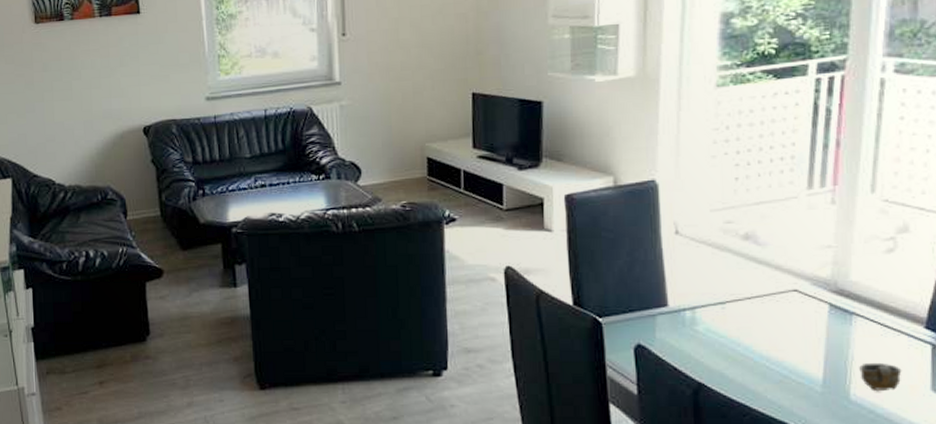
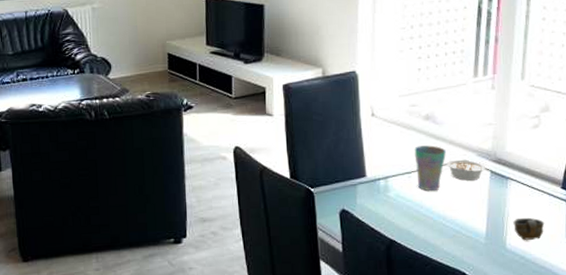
cup: none [729,270,771,327] -> present [414,145,446,192]
legume: none [771,289,824,315] -> present [446,159,487,181]

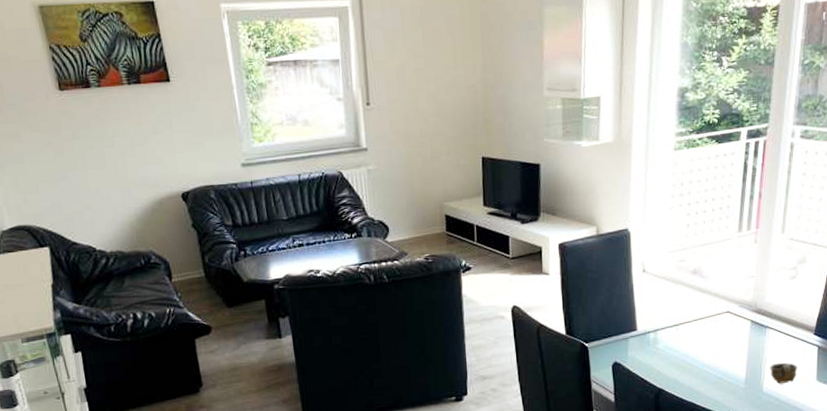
cup: present [414,145,446,192] -> none [682,298,711,342]
legume: present [446,159,487,181] -> none [711,311,748,331]

